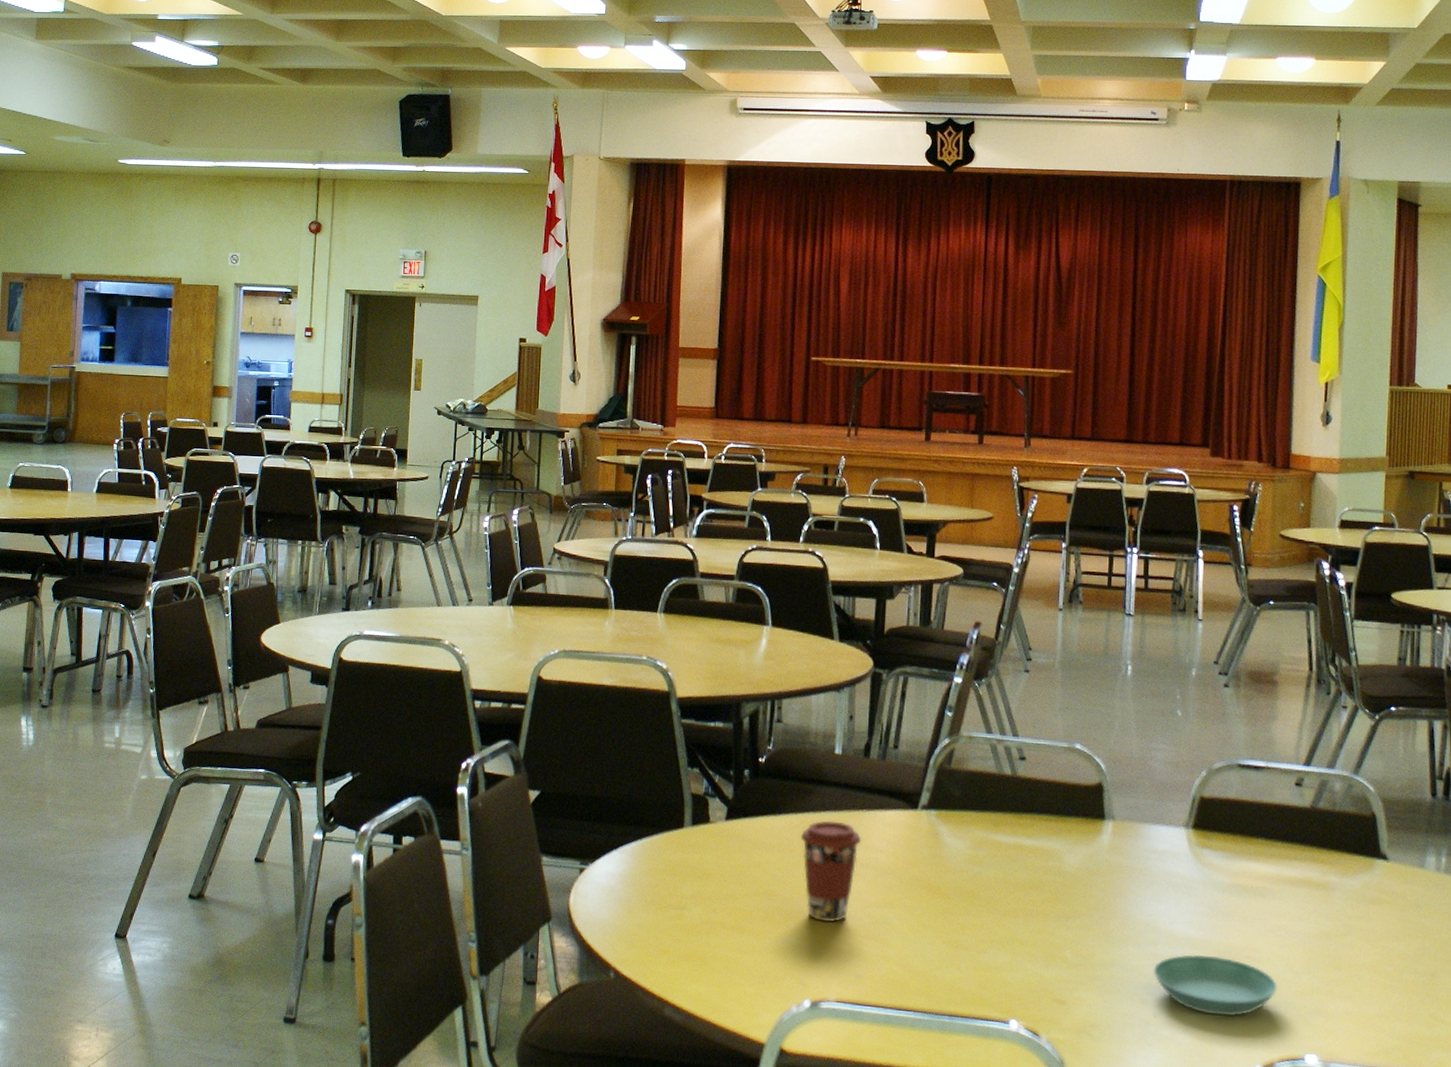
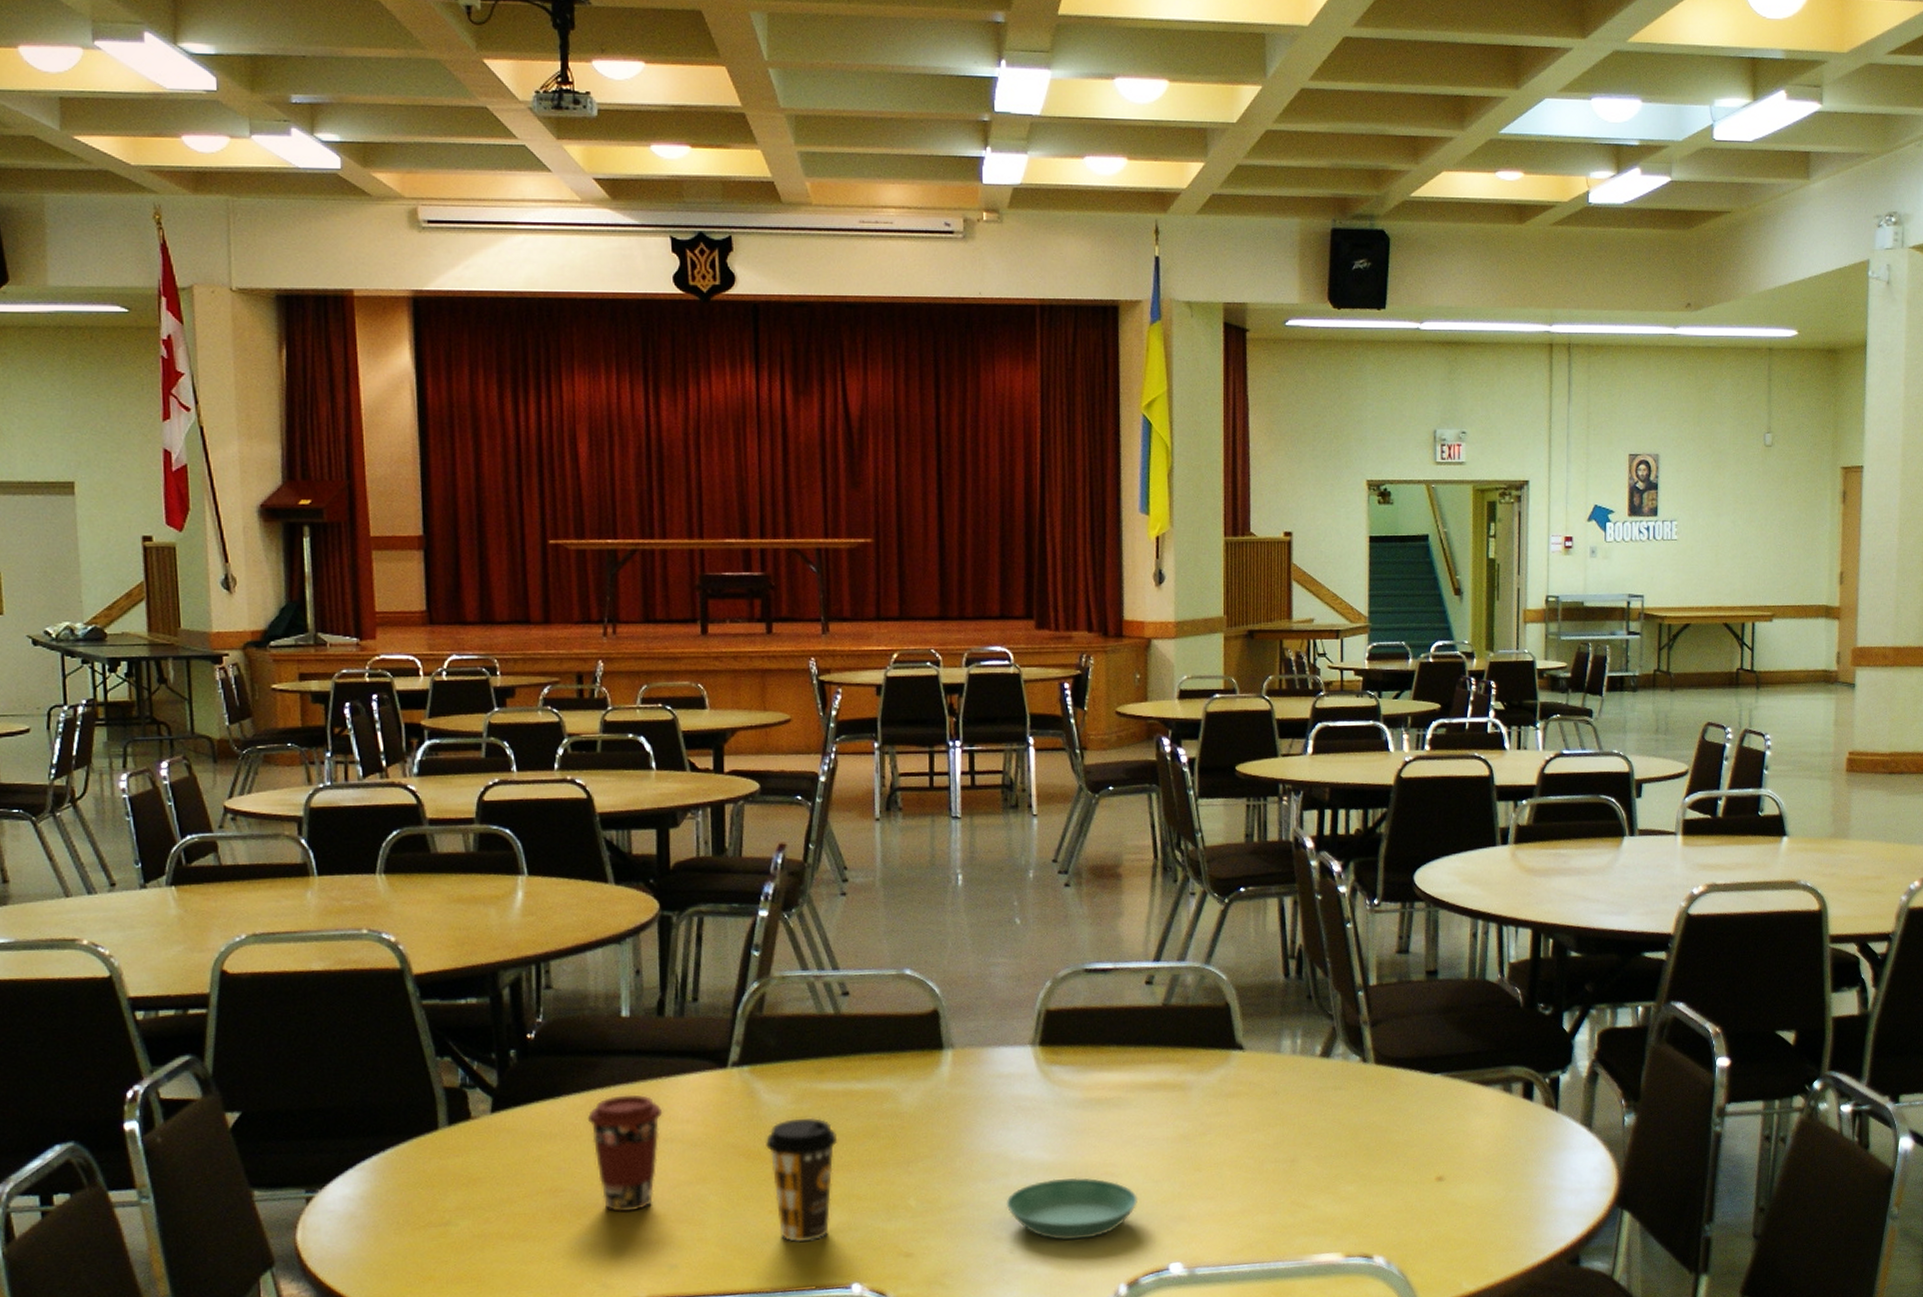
coffee cup: none [944,862,1007,975] -> present [764,1117,838,1243]

